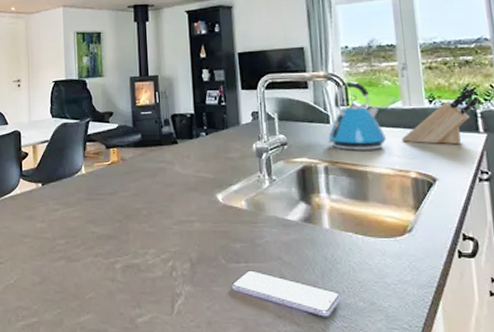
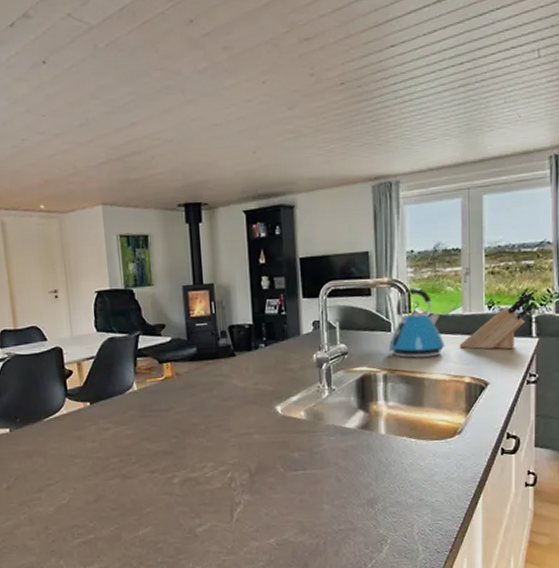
smartphone: present [231,270,341,317] -> none [289,476,393,515]

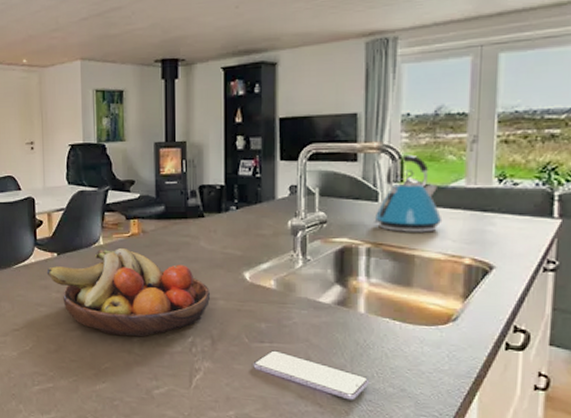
fruit bowl: none [80,391,246,479] -> present [47,247,211,337]
smartphone: none [289,476,393,515] -> present [253,350,370,400]
knife block: present [459,294,535,350] -> none [459,168,559,230]

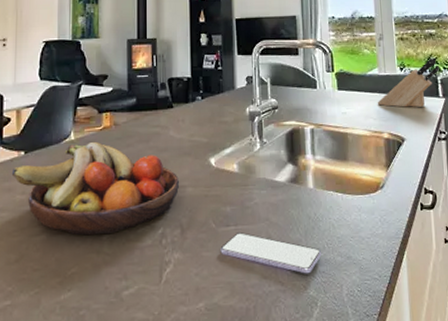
kettle: present [374,154,443,232] -> none [314,49,365,114]
knife block: none [459,168,559,230] -> present [377,58,439,108]

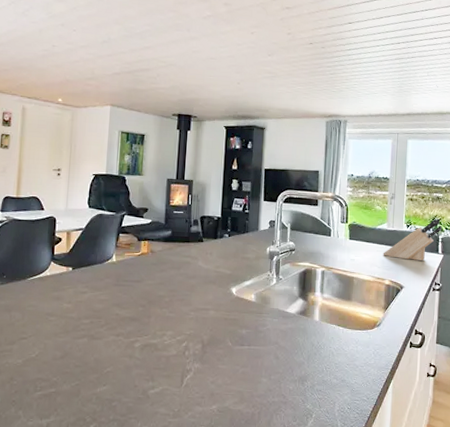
fruit bowl: present [11,141,180,236] -> none [60,264,204,343]
smartphone: present [220,232,322,274] -> none [234,352,321,391]

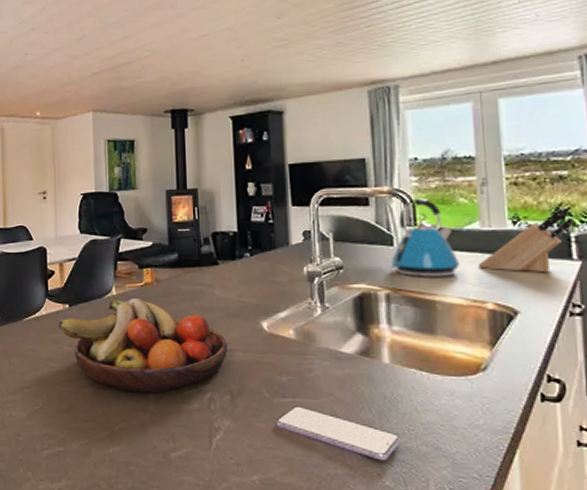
fruit bowl: none [60,264,204,343] -> present [58,297,228,394]
smartphone: none [234,352,321,391] -> present [276,406,401,461]
kettle: none [327,203,372,261] -> present [391,198,461,277]

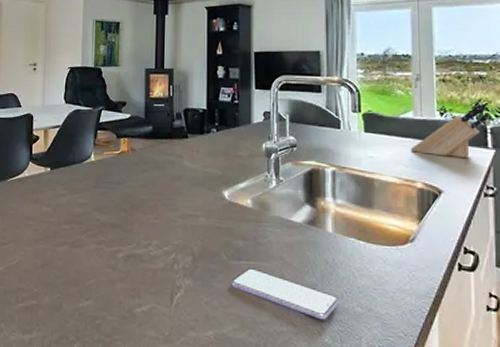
fruit bowl: present [58,297,228,394] -> none [39,164,193,253]
kettle: present [391,198,461,277] -> none [337,88,396,158]

